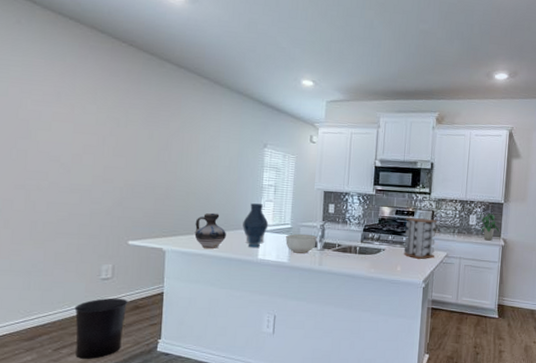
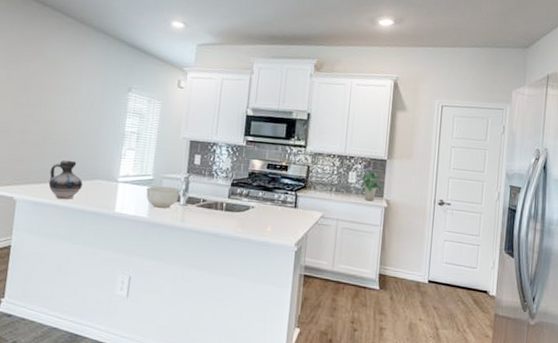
vase: present [242,203,269,247] -> none [100,151,129,200]
spice rack: present [403,212,437,259] -> none [274,166,313,219]

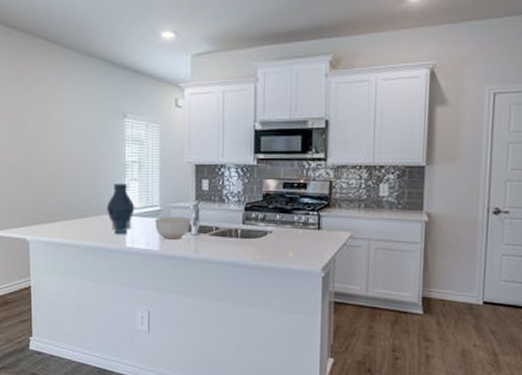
ceramic jug: present [48,160,83,200] -> none [57,196,90,238]
vase: none [100,151,129,200] -> present [107,184,135,234]
potted plant: present [359,171,382,202] -> none [392,180,420,216]

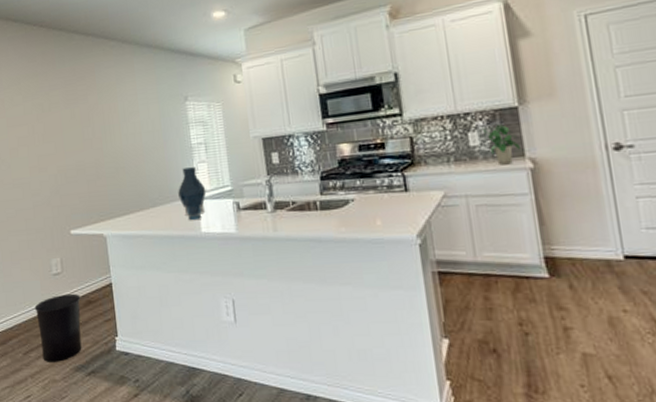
bowl: present [155,216,190,239] -> none [228,194,265,220]
potted plant: none [392,180,420,216] -> present [482,125,520,165]

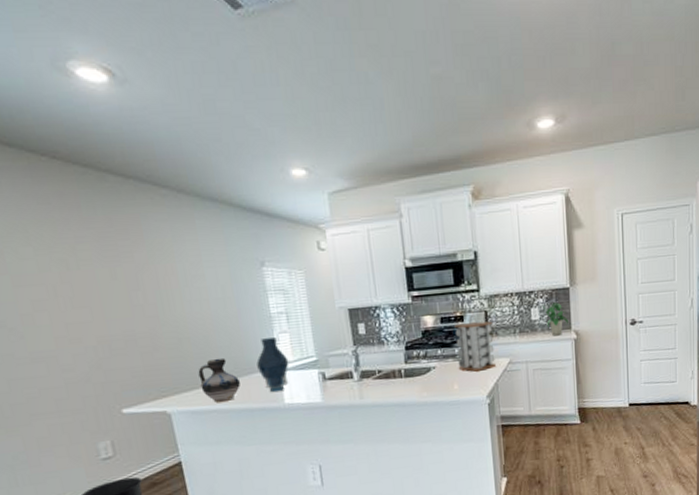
ceramic jug: none [129,185,163,229] -> present [198,357,241,403]
spice rack: none [374,141,426,206] -> present [454,314,496,372]

